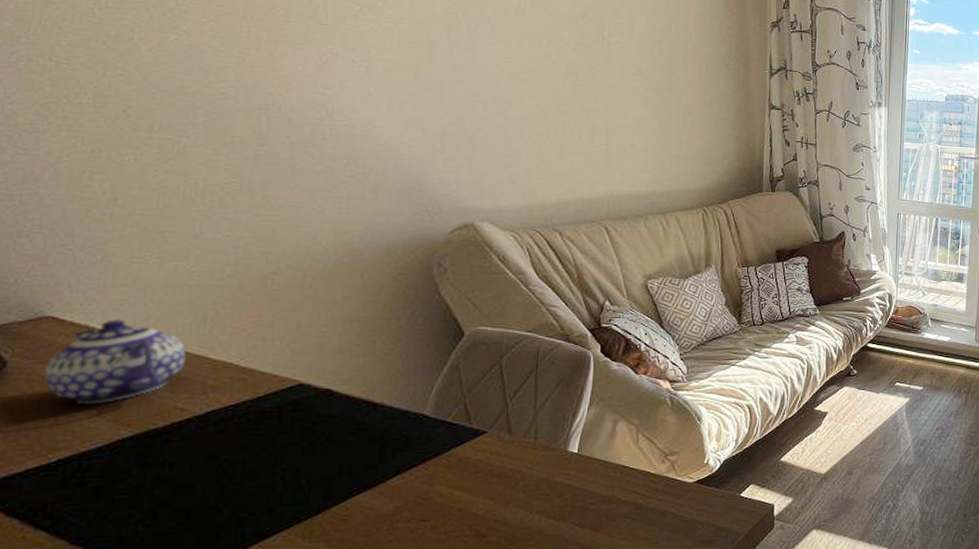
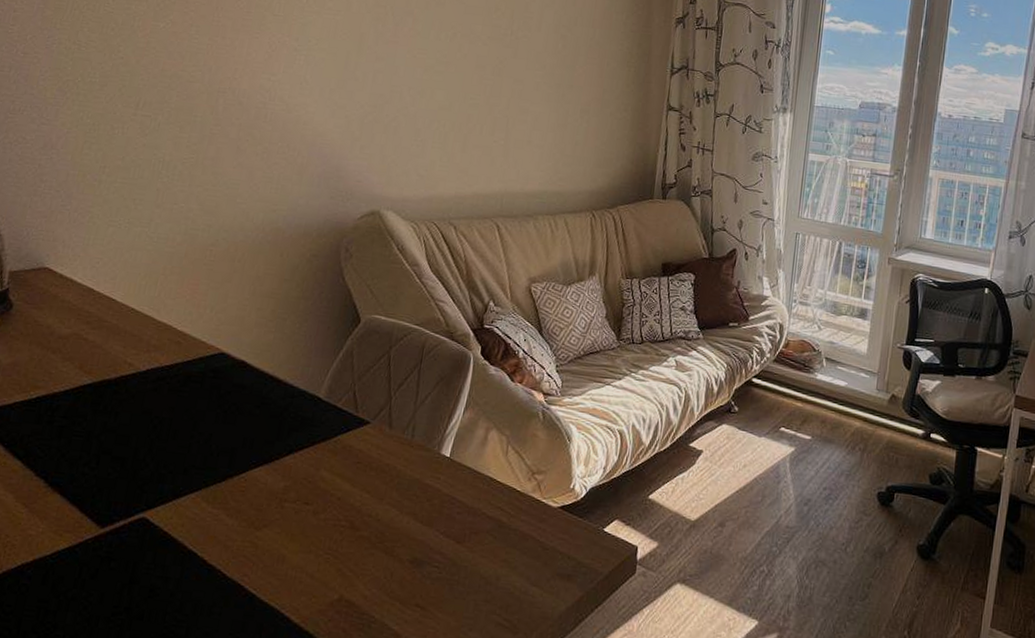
teapot: present [44,319,186,404] -> none [36,275,139,350]

